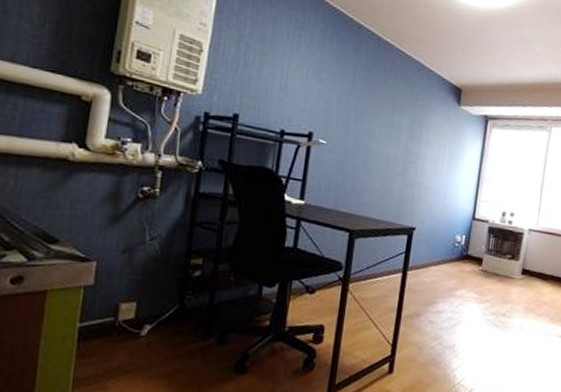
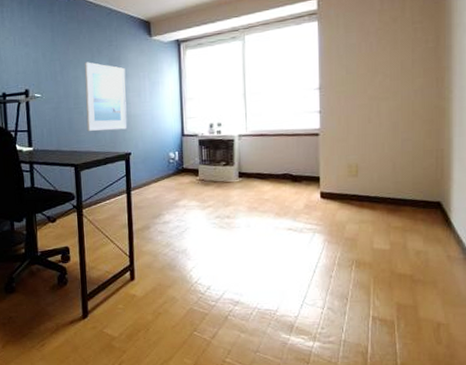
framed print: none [372,116,427,201] -> present [84,62,127,131]

